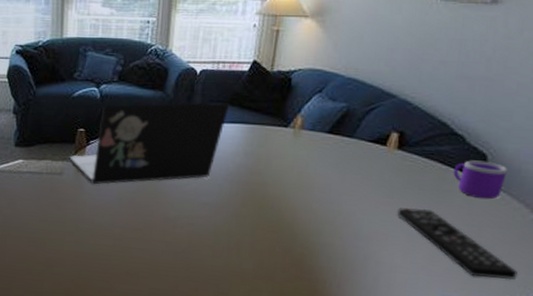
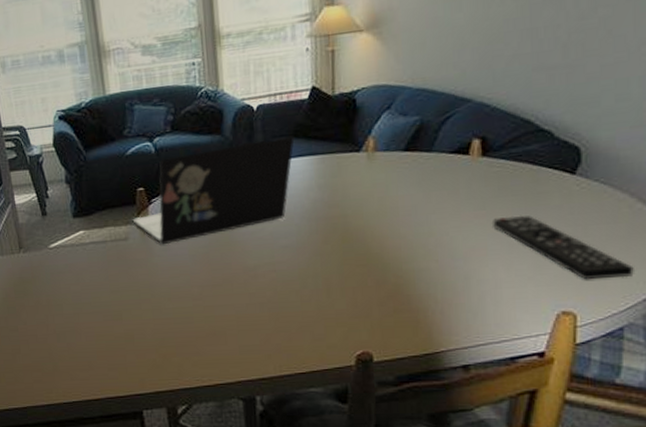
mug: present [453,160,508,200] -> none [546,154,605,196]

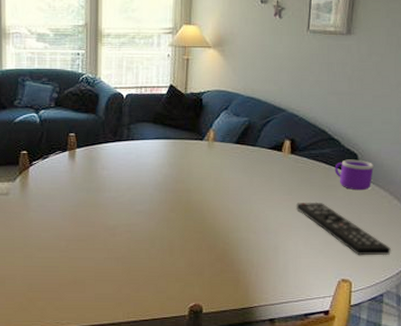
laptop: present [132,135,295,245] -> none [14,121,154,202]
mug: none [546,154,605,196] -> present [334,159,374,191]

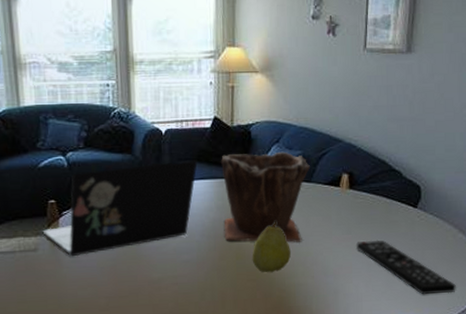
laptop: none [14,121,154,202] -> present [42,159,198,257]
plant pot: none [174,117,255,200] -> present [221,151,310,243]
fruit: none [199,180,235,227] -> present [252,221,291,273]
mug: present [334,159,374,191] -> none [396,191,437,225]

